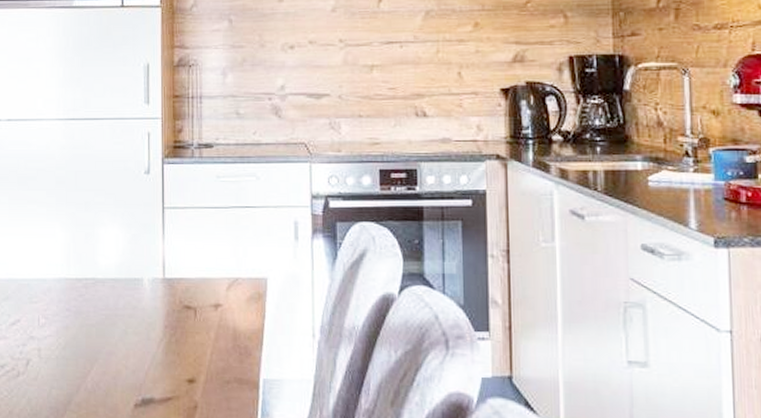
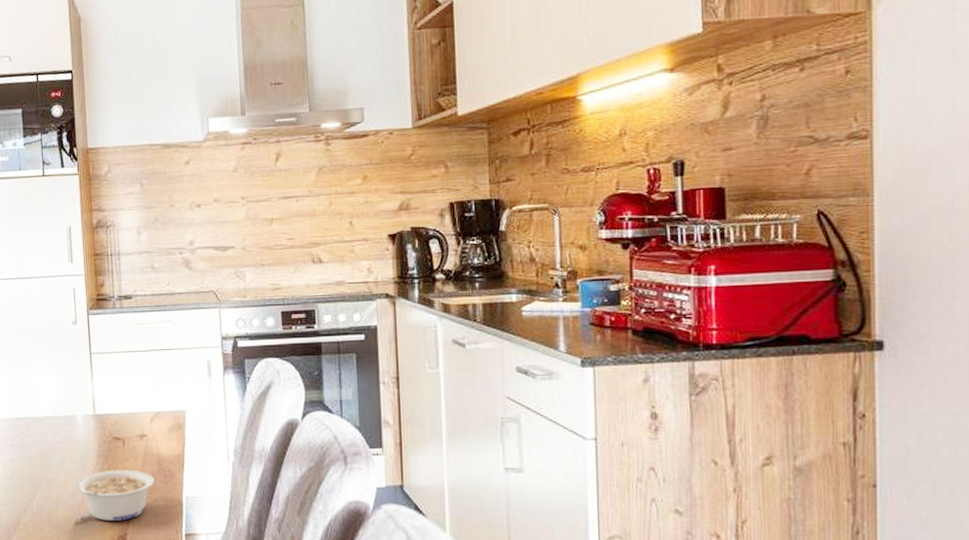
legume: none [139,343,228,405] -> present [76,469,155,521]

